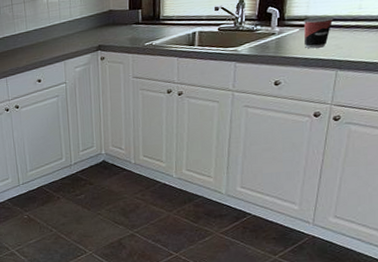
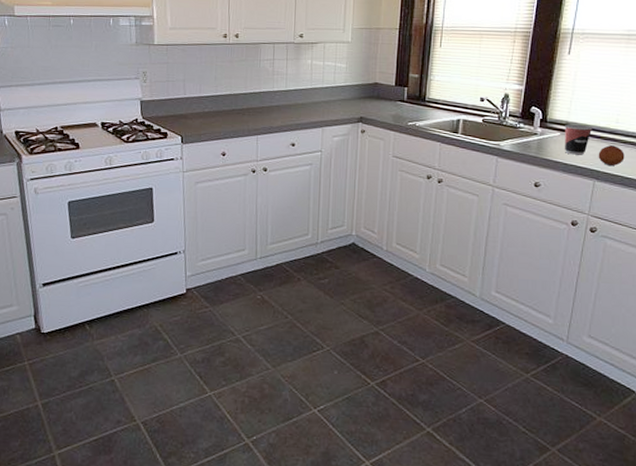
fruit: none [340,32,369,53] -> present [598,145,625,166]

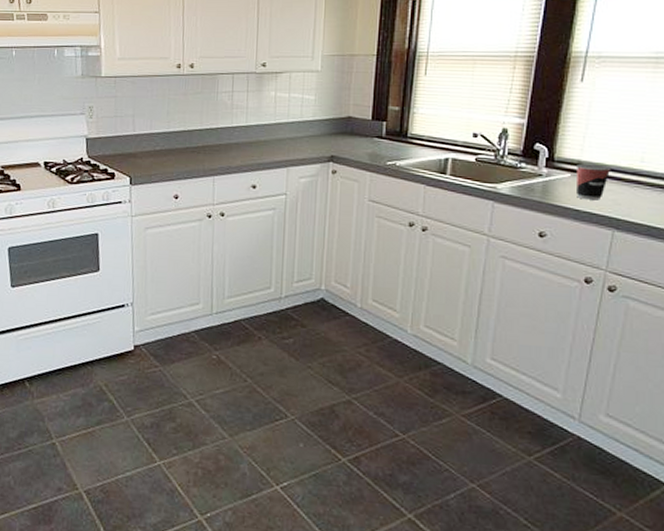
fruit: present [598,145,625,166] -> none [618,189,652,213]

